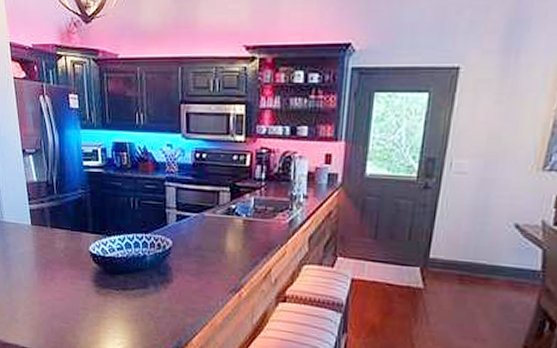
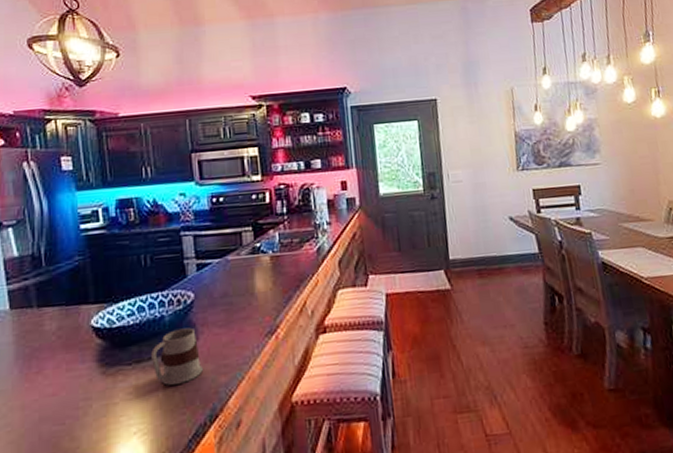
mug: none [134,269,174,316] -> present [151,327,203,385]

